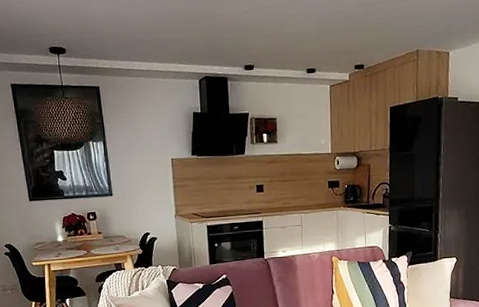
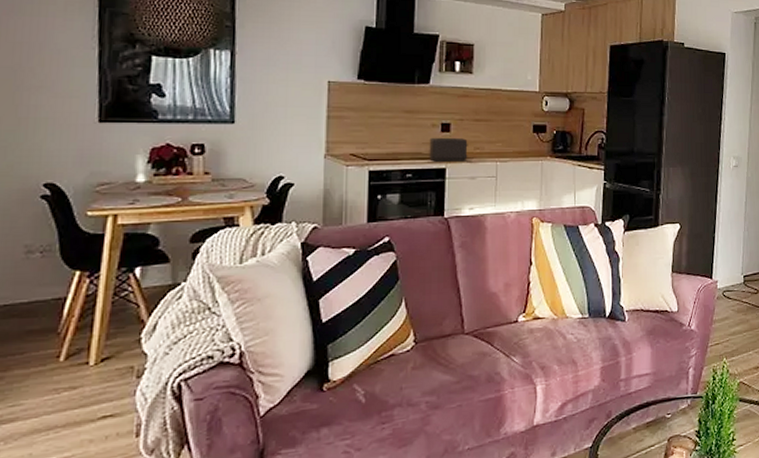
toaster: none [248,196,279,216] -> present [429,137,468,162]

